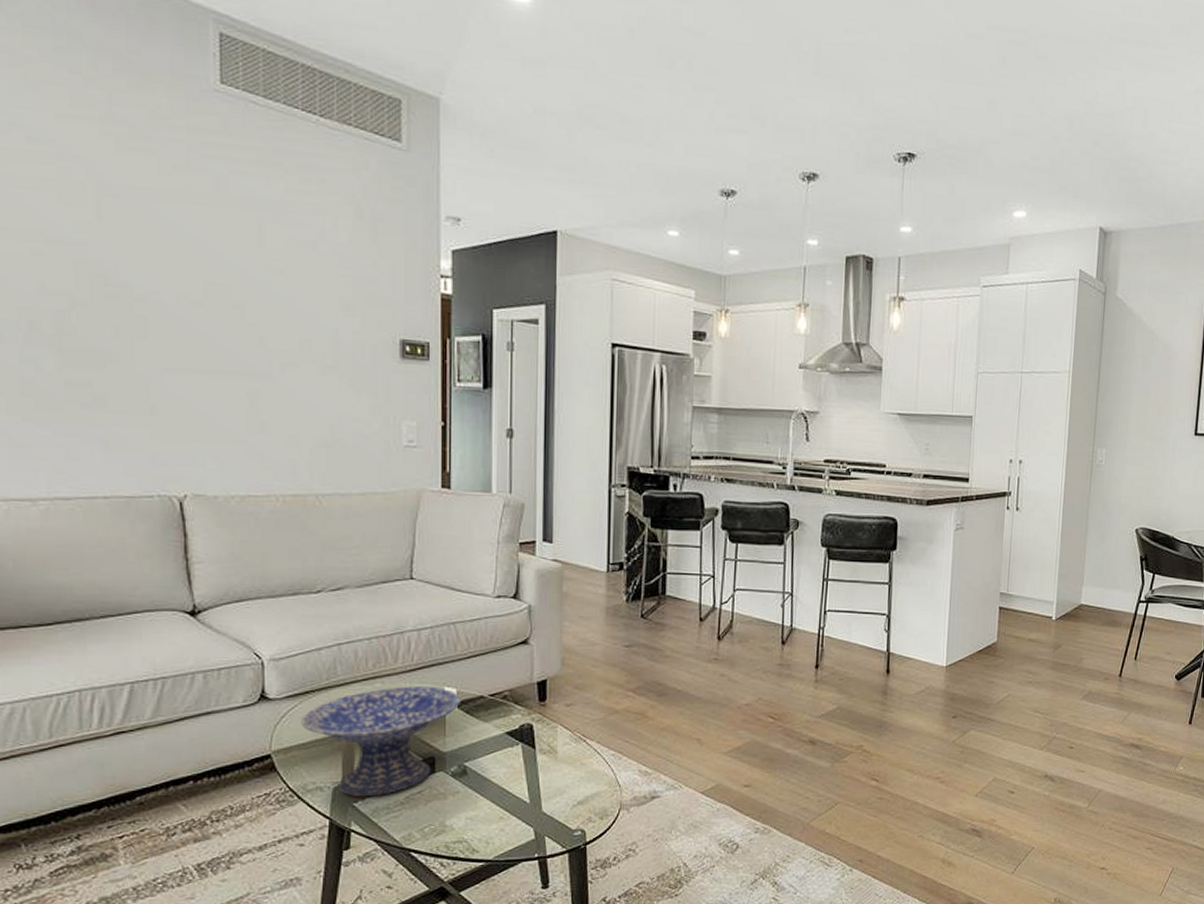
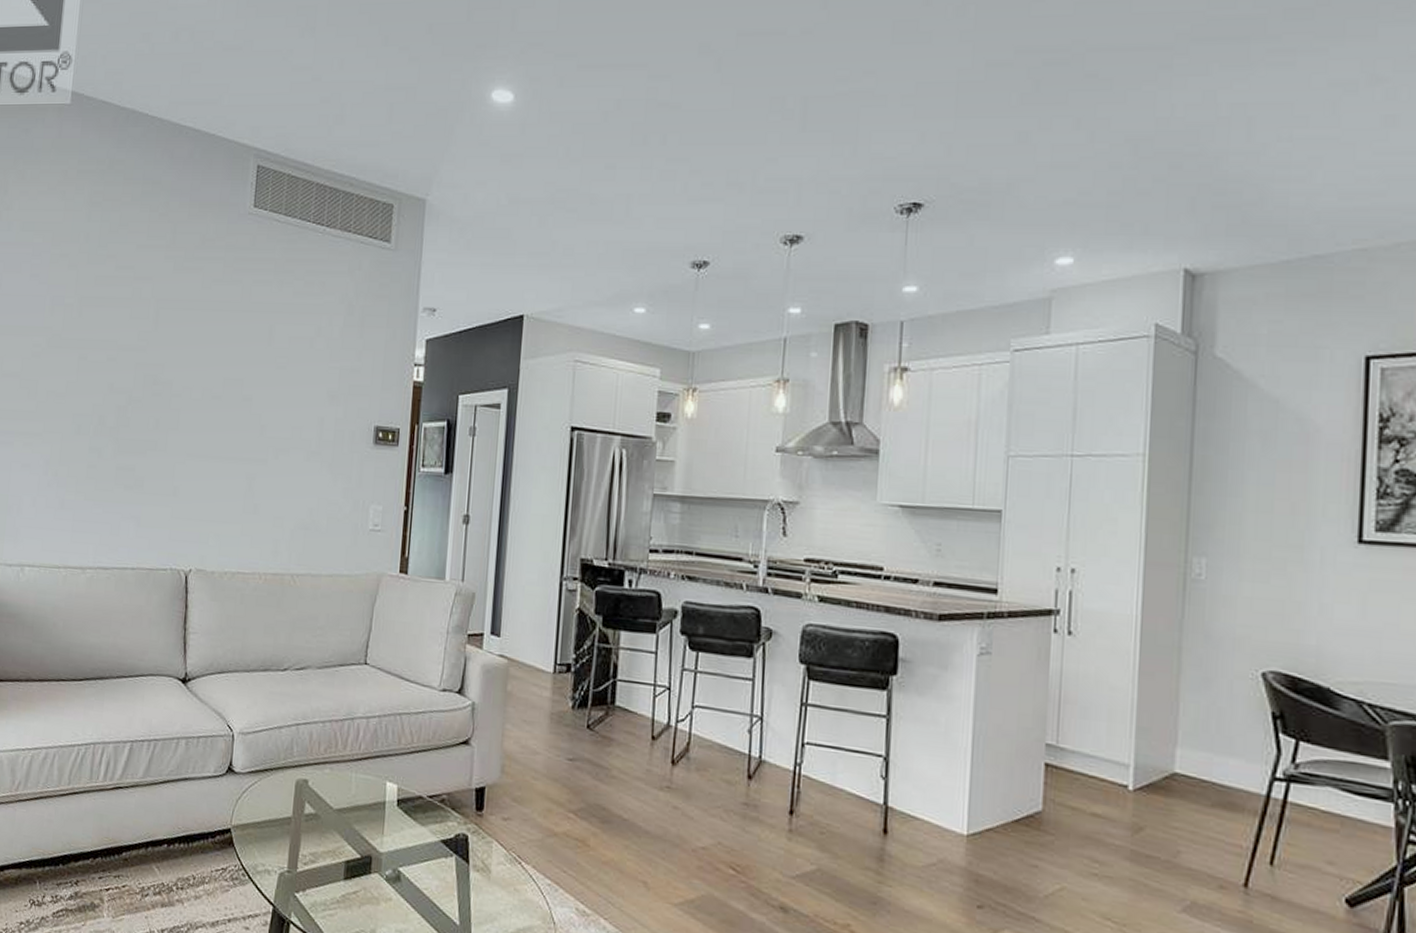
decorative bowl: present [301,686,461,797] -> none [258,775,401,890]

